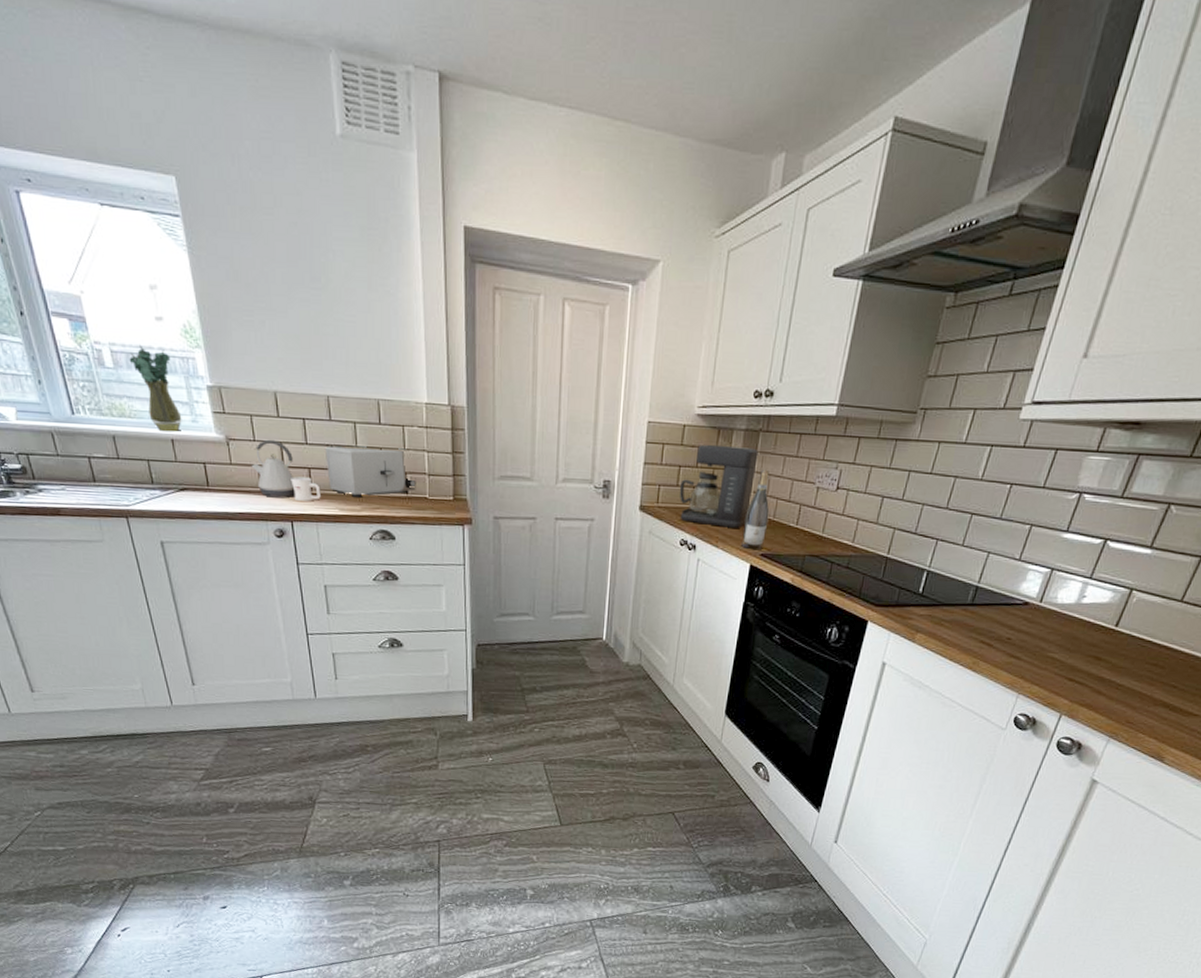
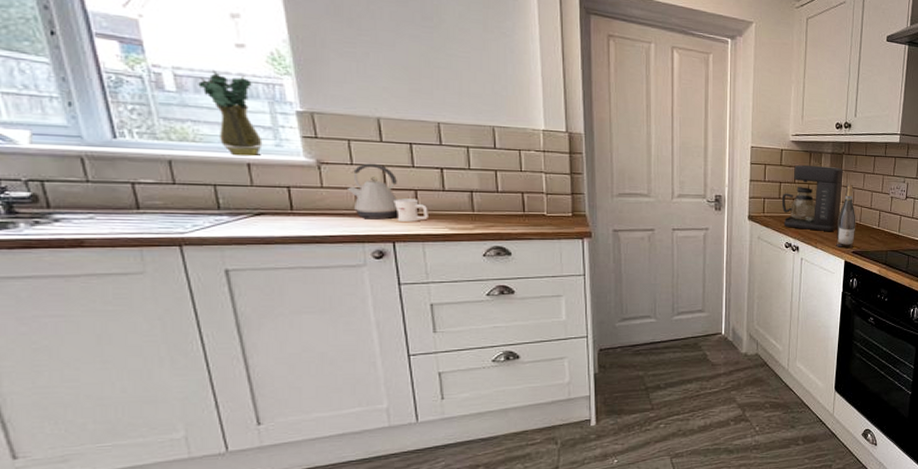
toaster: present [325,446,416,499] -> none [435,168,533,218]

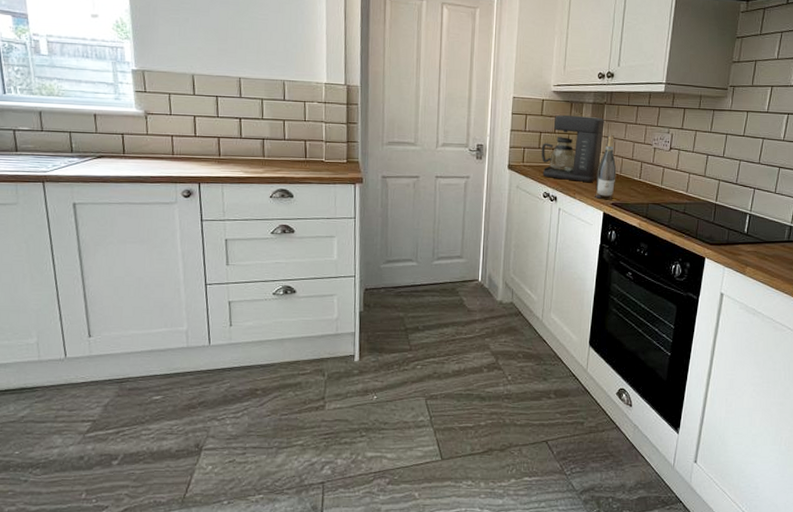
vase: present [198,69,263,157] -> none [63,36,106,108]
kettle: present [346,163,398,220] -> none [165,113,205,163]
mug: present [394,198,428,223] -> none [201,144,228,166]

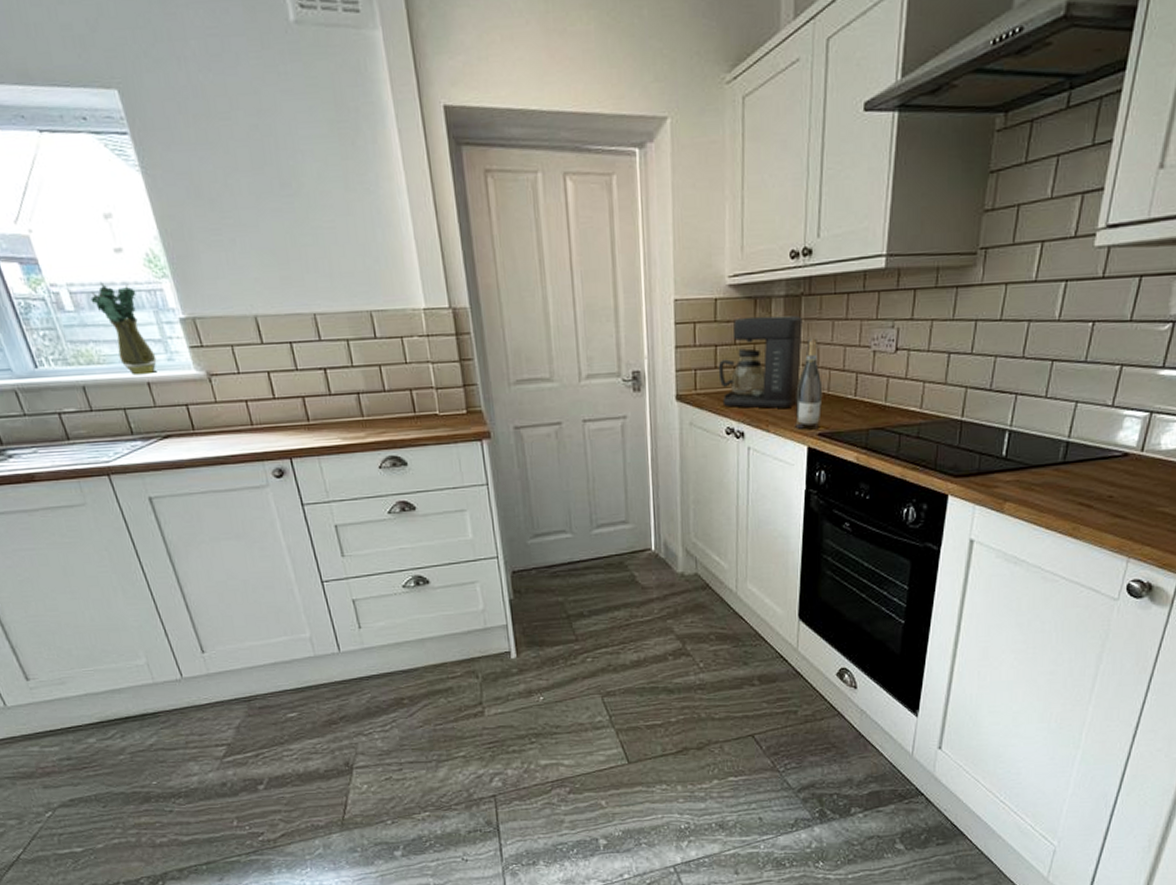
vase: none [63,36,106,108] -> present [90,281,157,376]

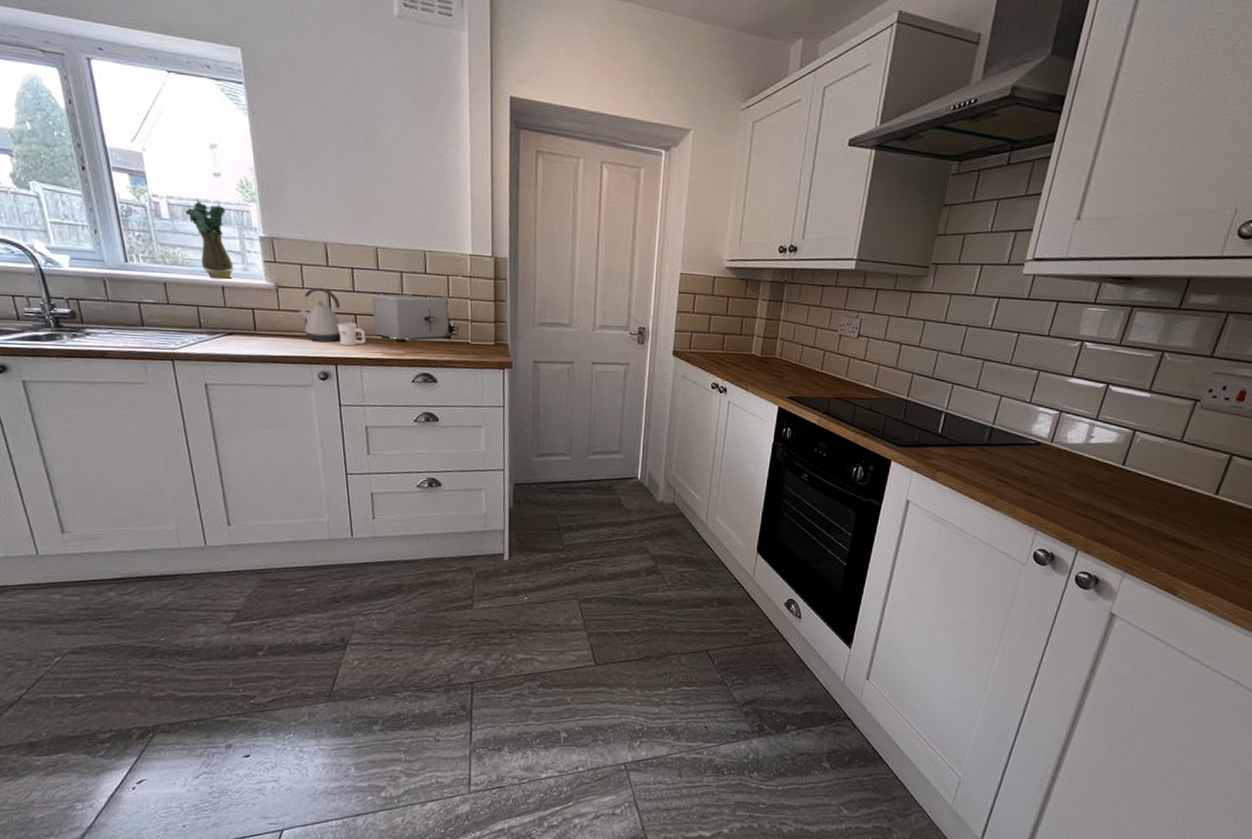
kettle: none [238,369,291,435] -> present [298,287,341,343]
mug: none [283,407,320,436] -> present [337,322,366,347]
toaster: none [318,362,424,424] -> present [372,293,459,343]
coffee maker: present [718,315,803,409] -> none [710,294,784,373]
wine bottle: present [795,337,823,430] -> none [770,318,796,393]

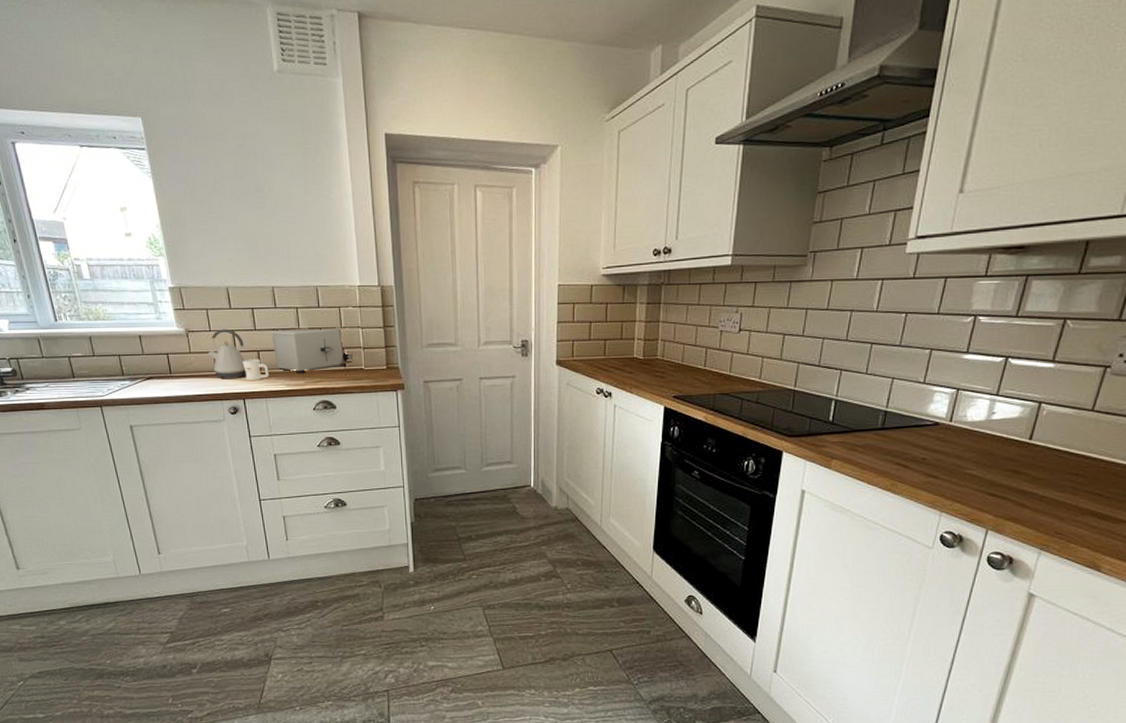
vase: present [185,197,233,280] -> none [103,257,148,330]

